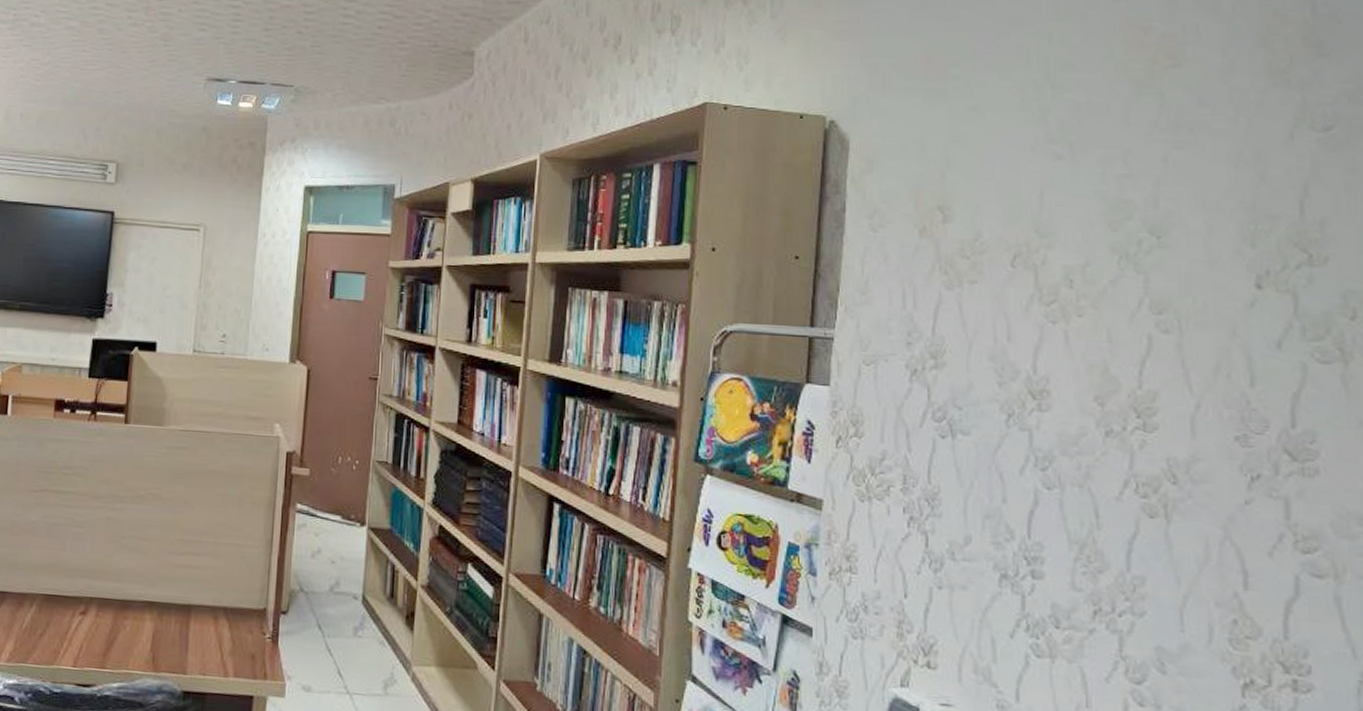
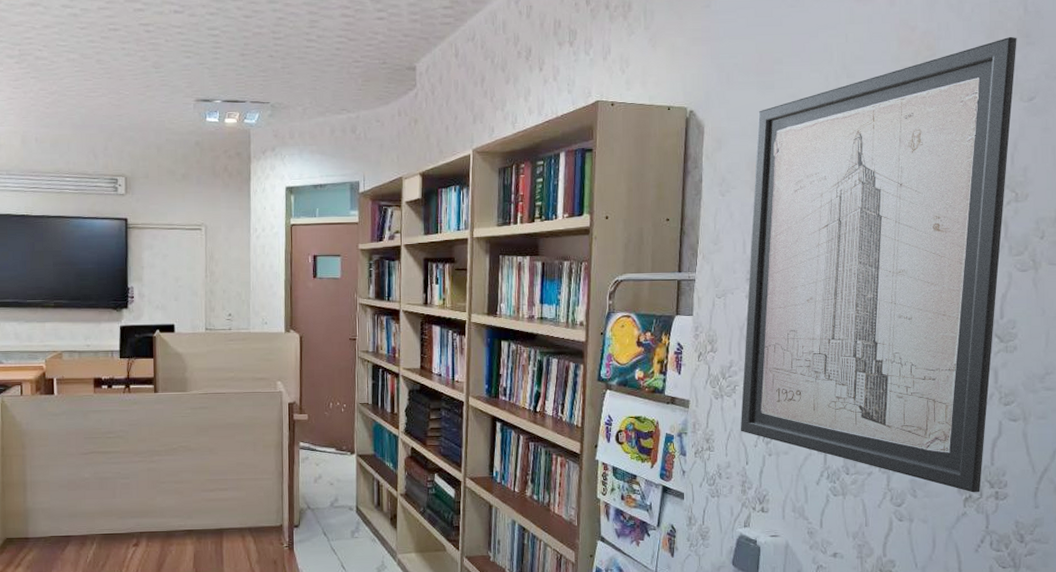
wall art: none [895,45,1303,678] -> present [740,36,1017,493]

